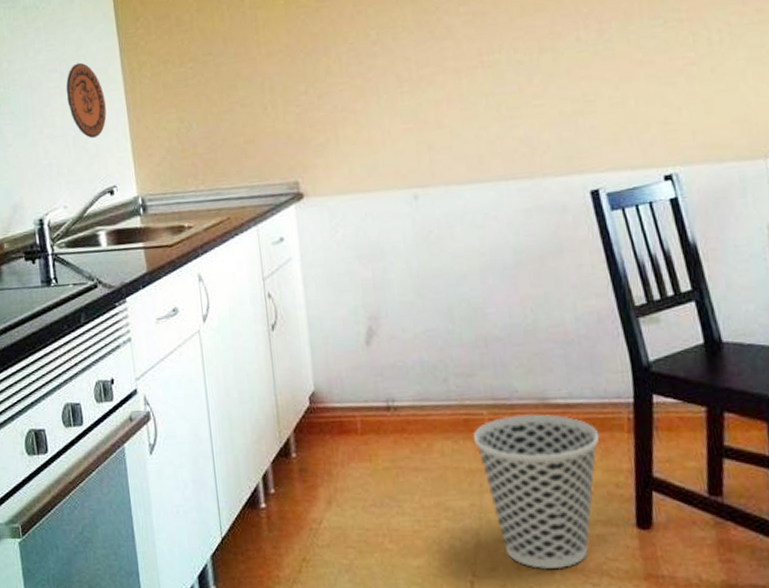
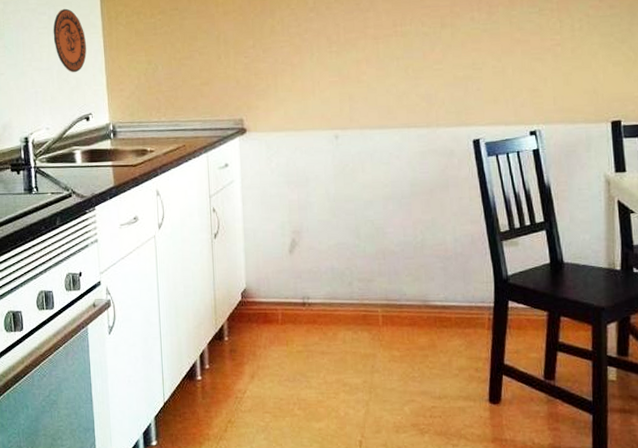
wastebasket: present [473,414,600,569] -> none [369,313,466,432]

